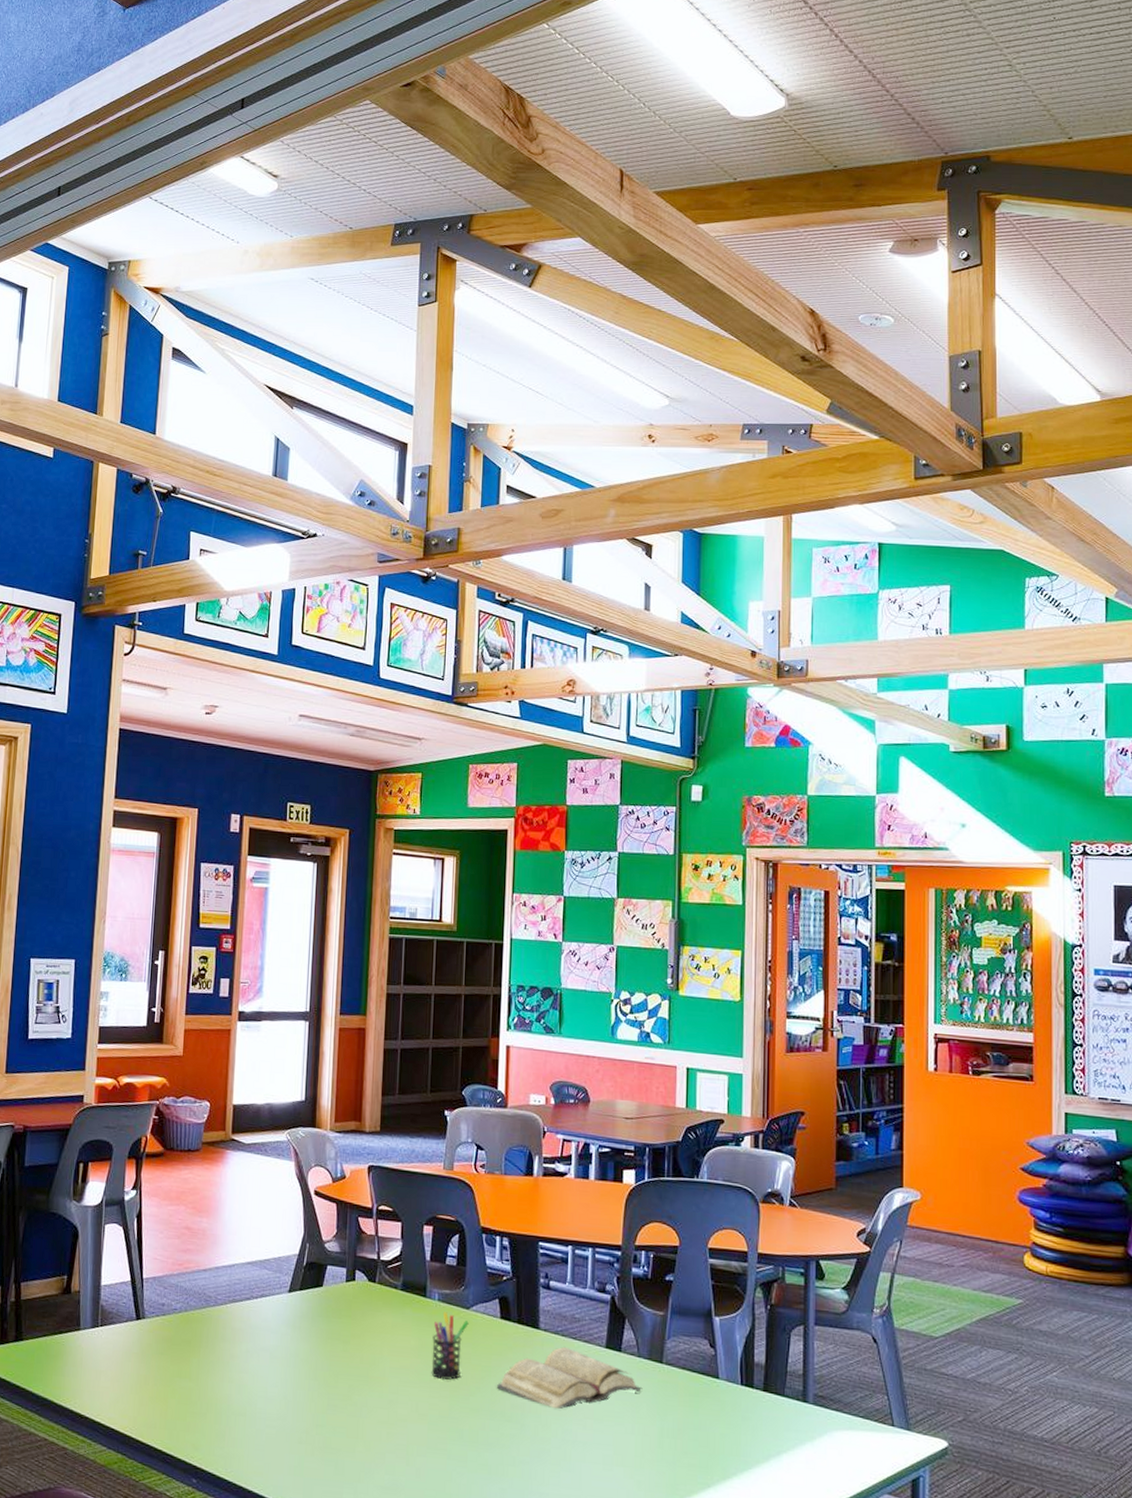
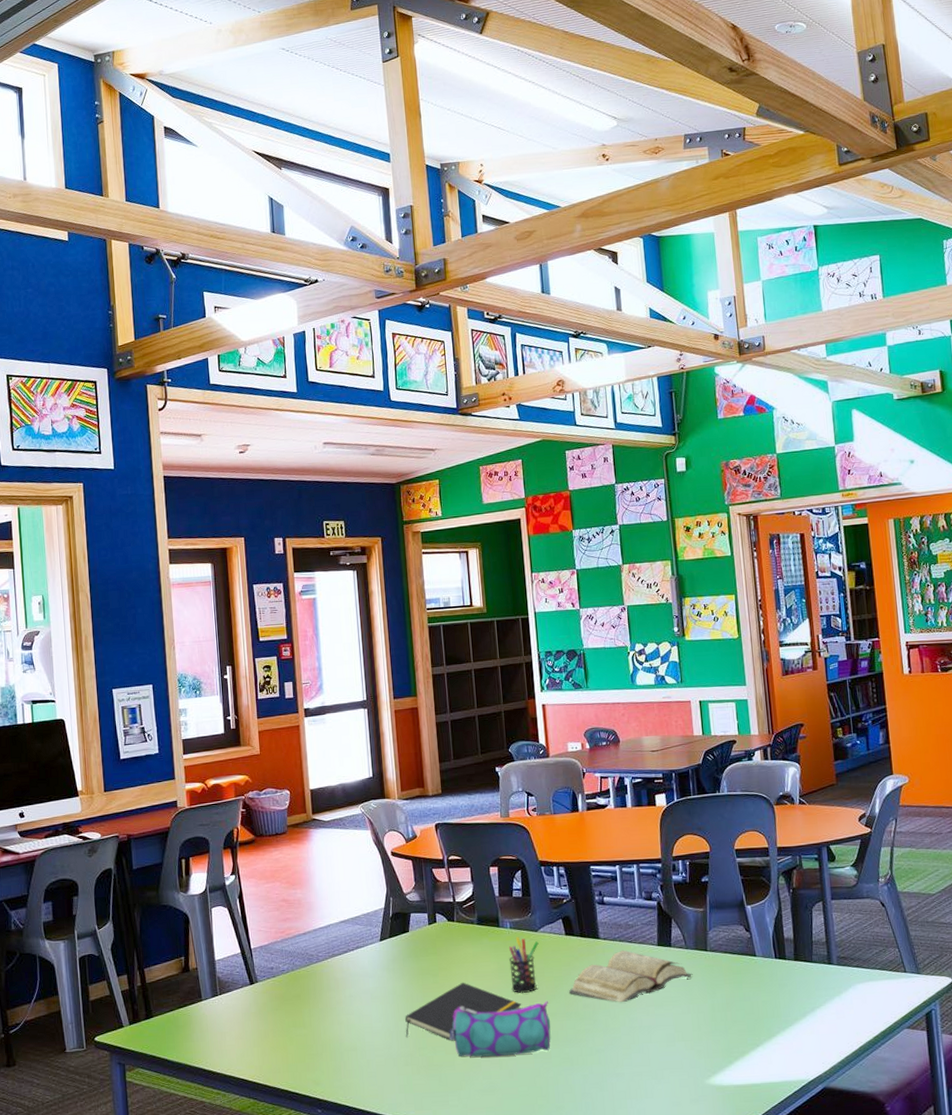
notepad: none [303,1355,441,1423] -> present [405,982,522,1041]
pencil case: none [353,1383,472,1452] -> present [449,1000,551,1057]

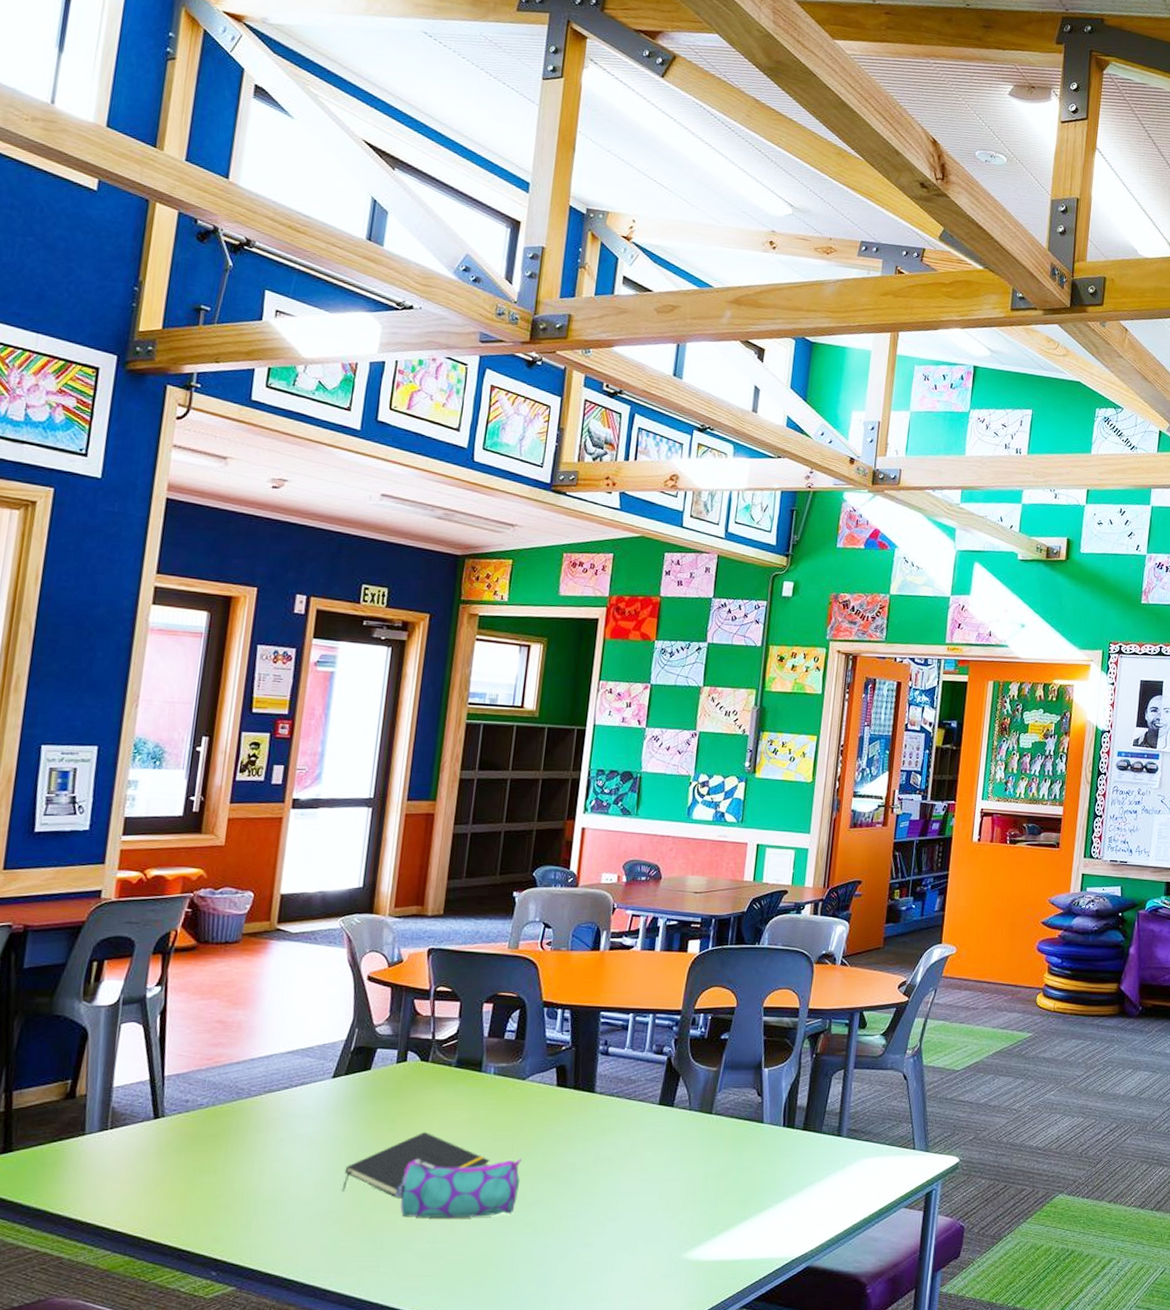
pen holder: present [508,937,539,993] -> none [481,1084,524,1148]
diary: present [568,950,691,1002] -> none [547,1106,689,1164]

